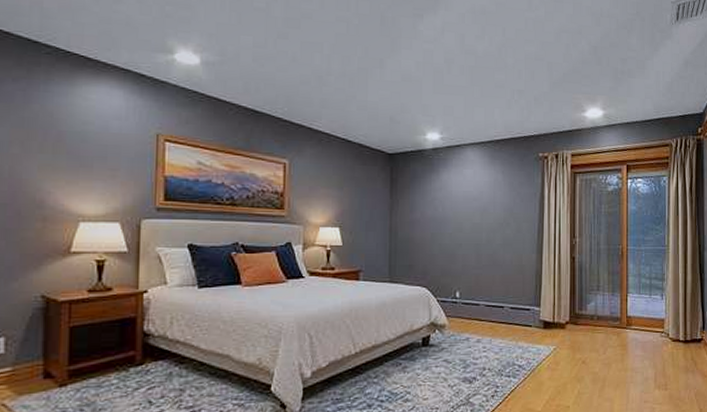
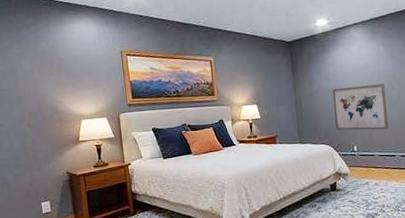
wall art: none [437,218,499,275] -> present [333,83,388,131]

